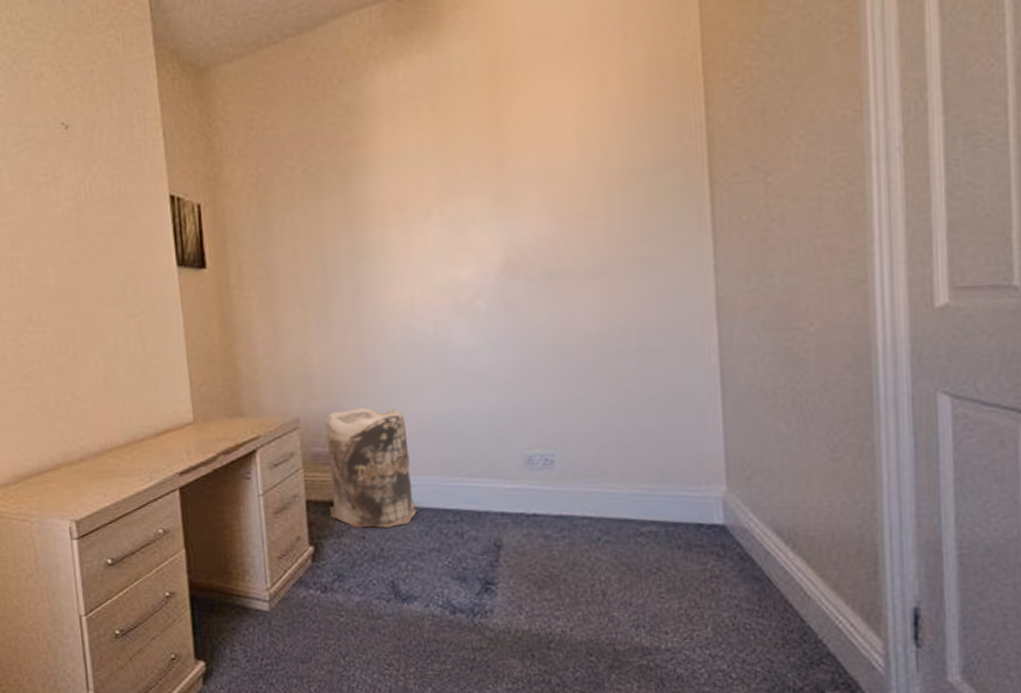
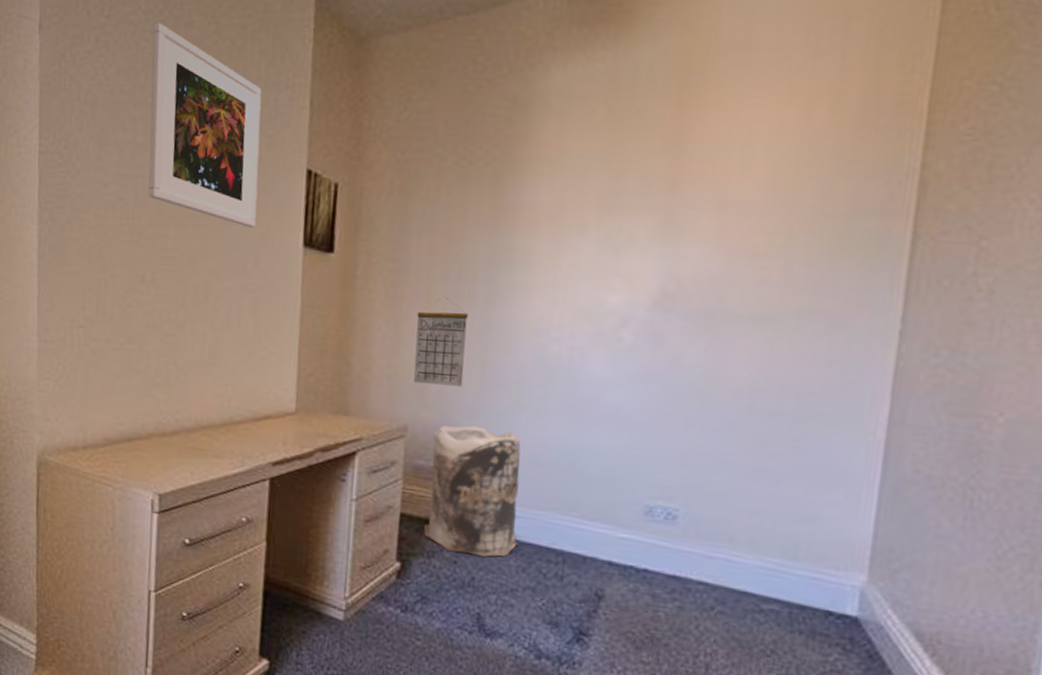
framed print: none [5,78,130,256] -> present [148,22,262,228]
calendar: none [292,295,344,377] -> present [413,298,468,387]

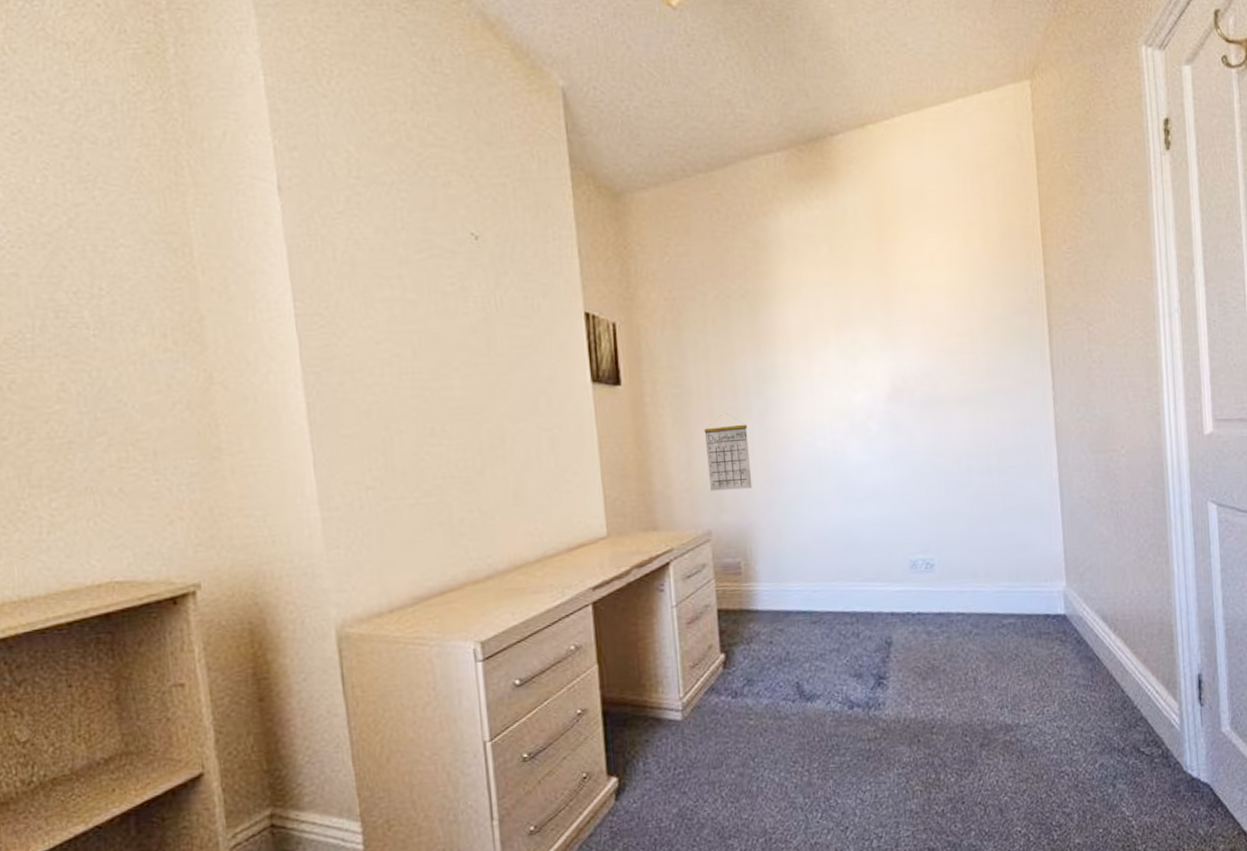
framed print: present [148,22,262,228] -> none [409,182,543,370]
bag: present [423,425,521,557] -> none [734,519,820,634]

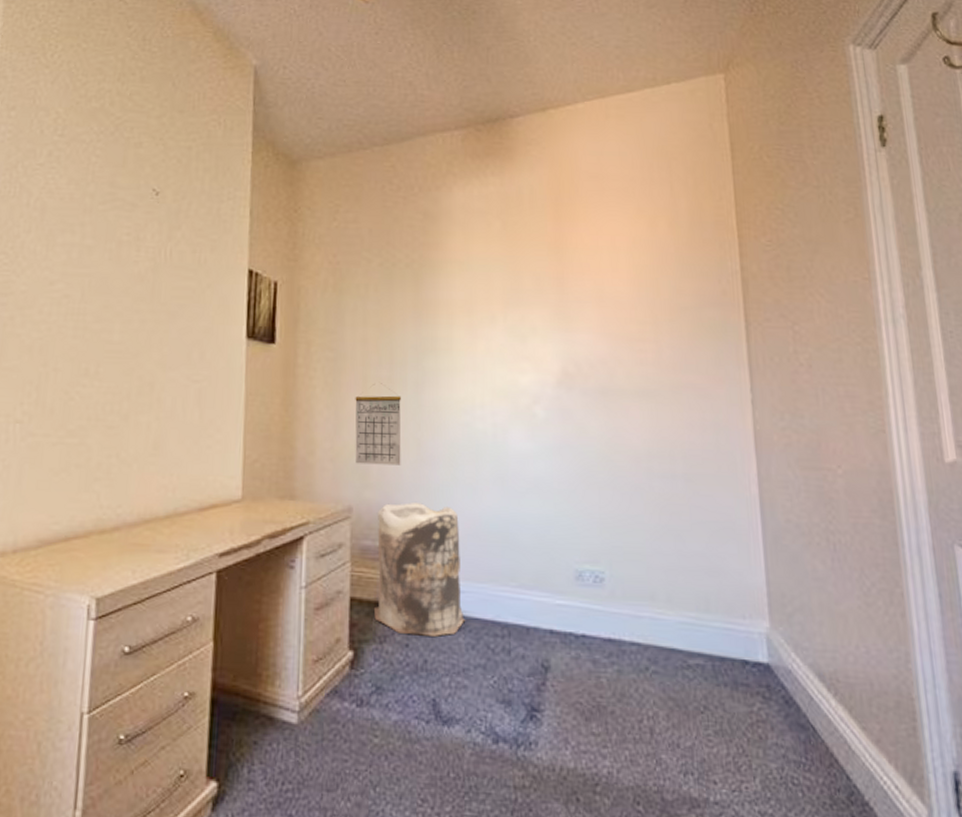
bag: none [734,519,820,634] -> present [373,503,466,637]

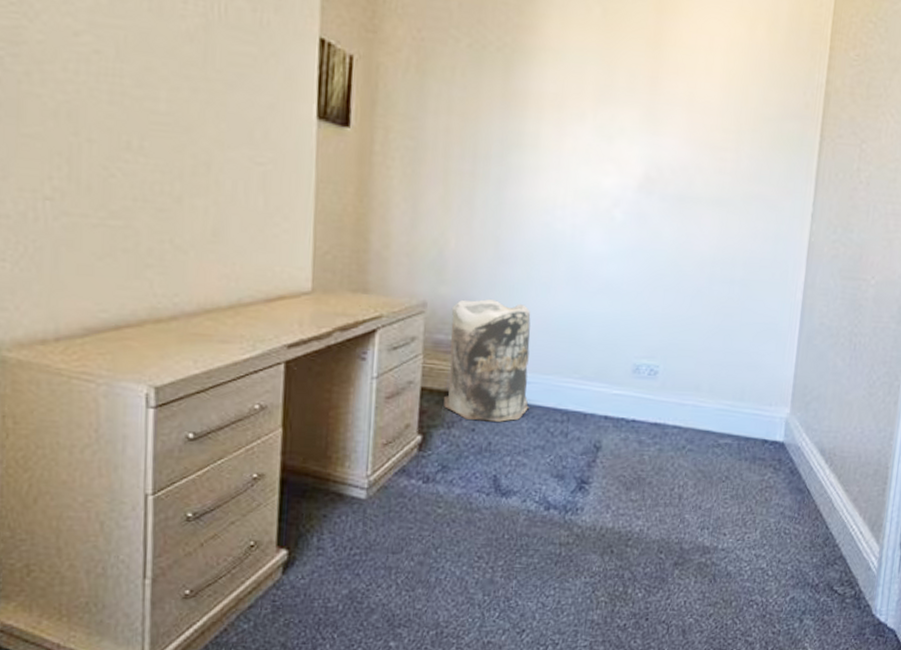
calendar: present [355,383,401,466] -> none [432,177,483,263]

